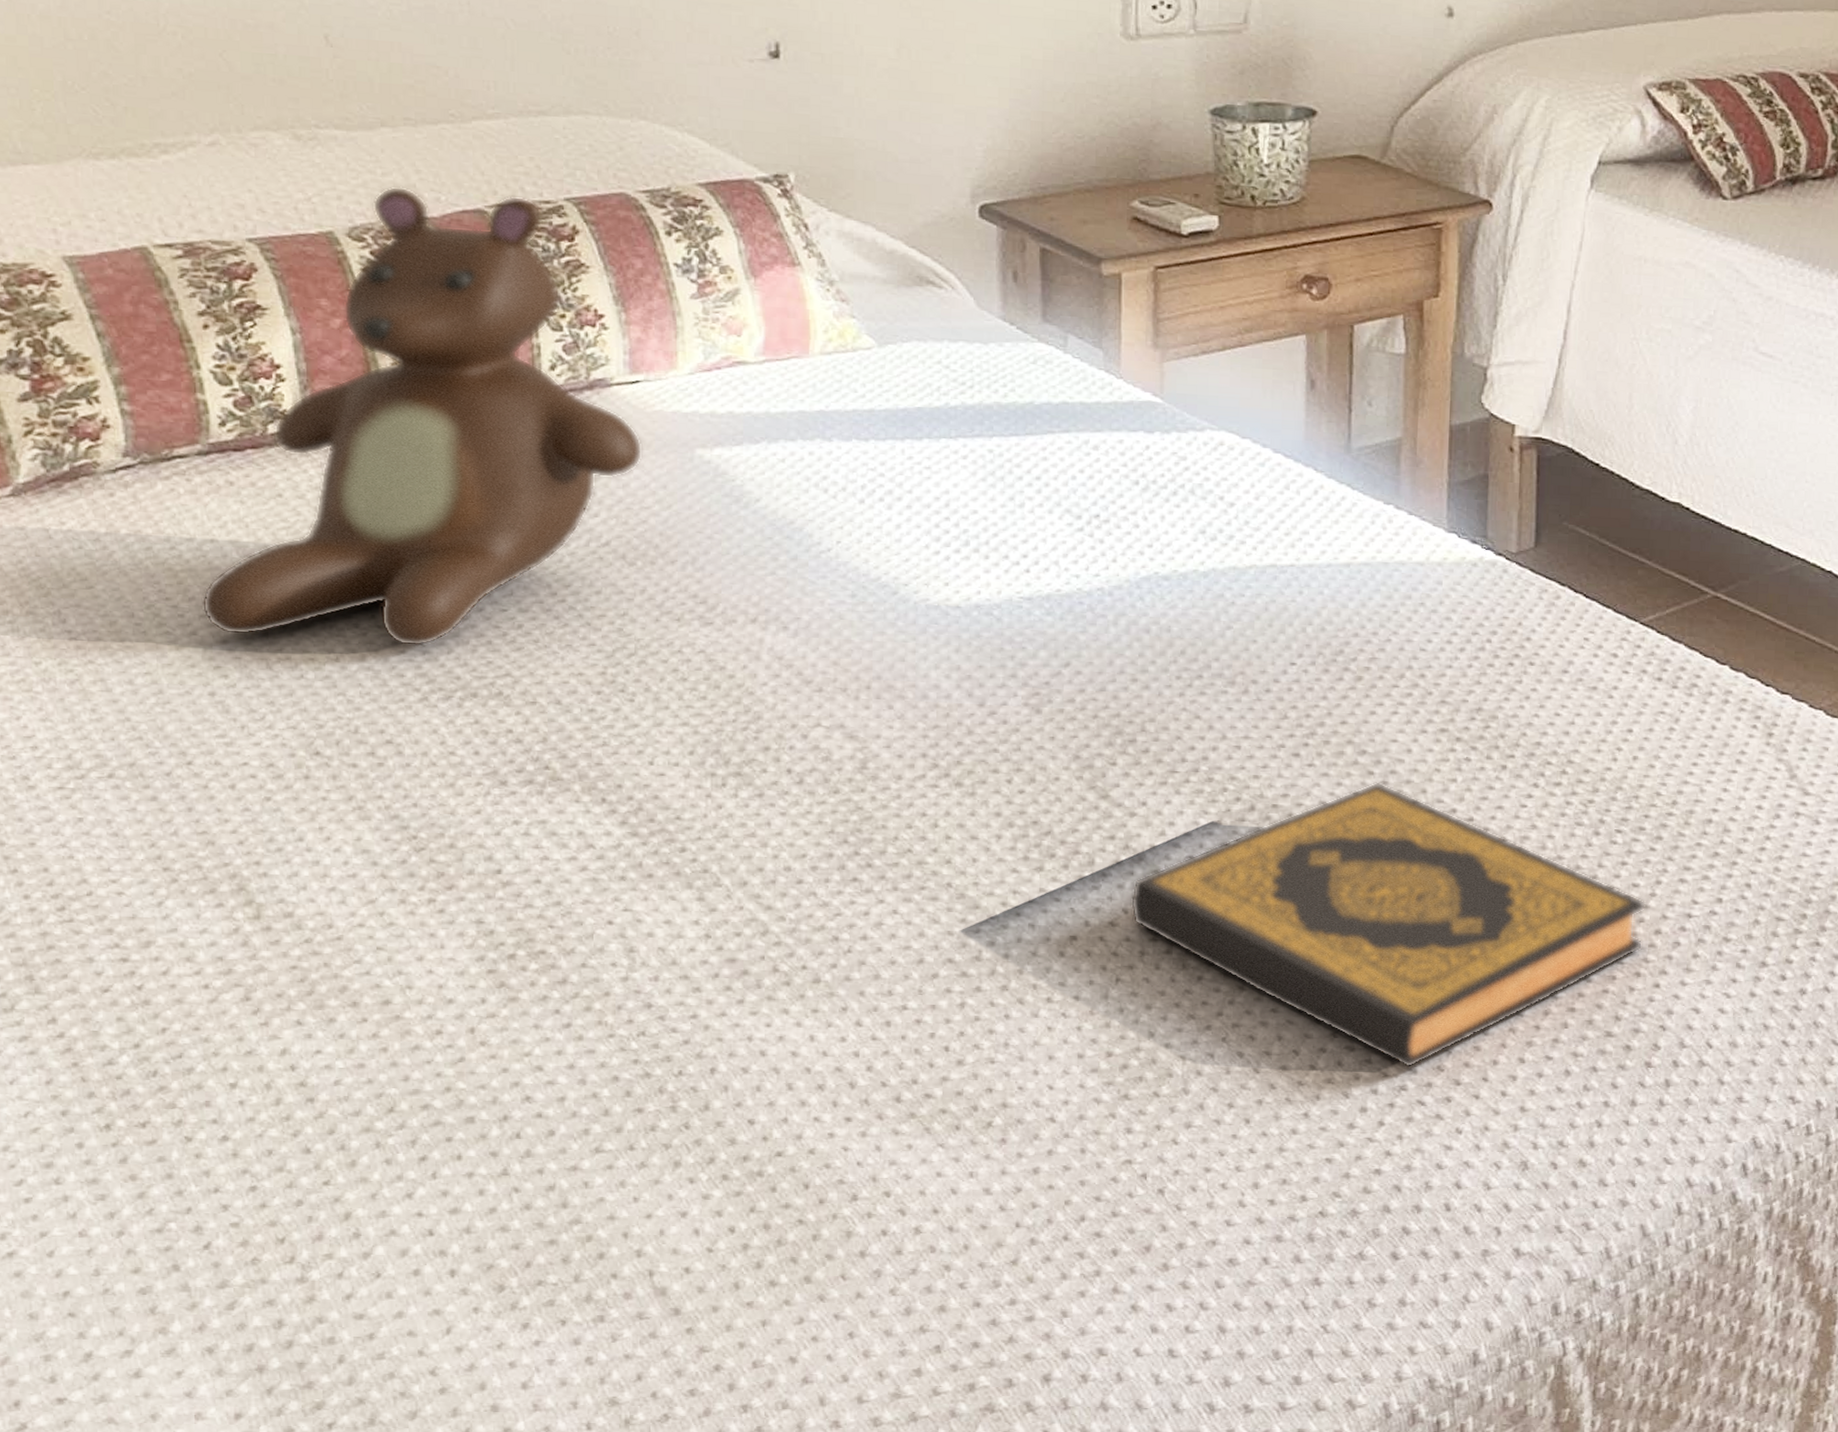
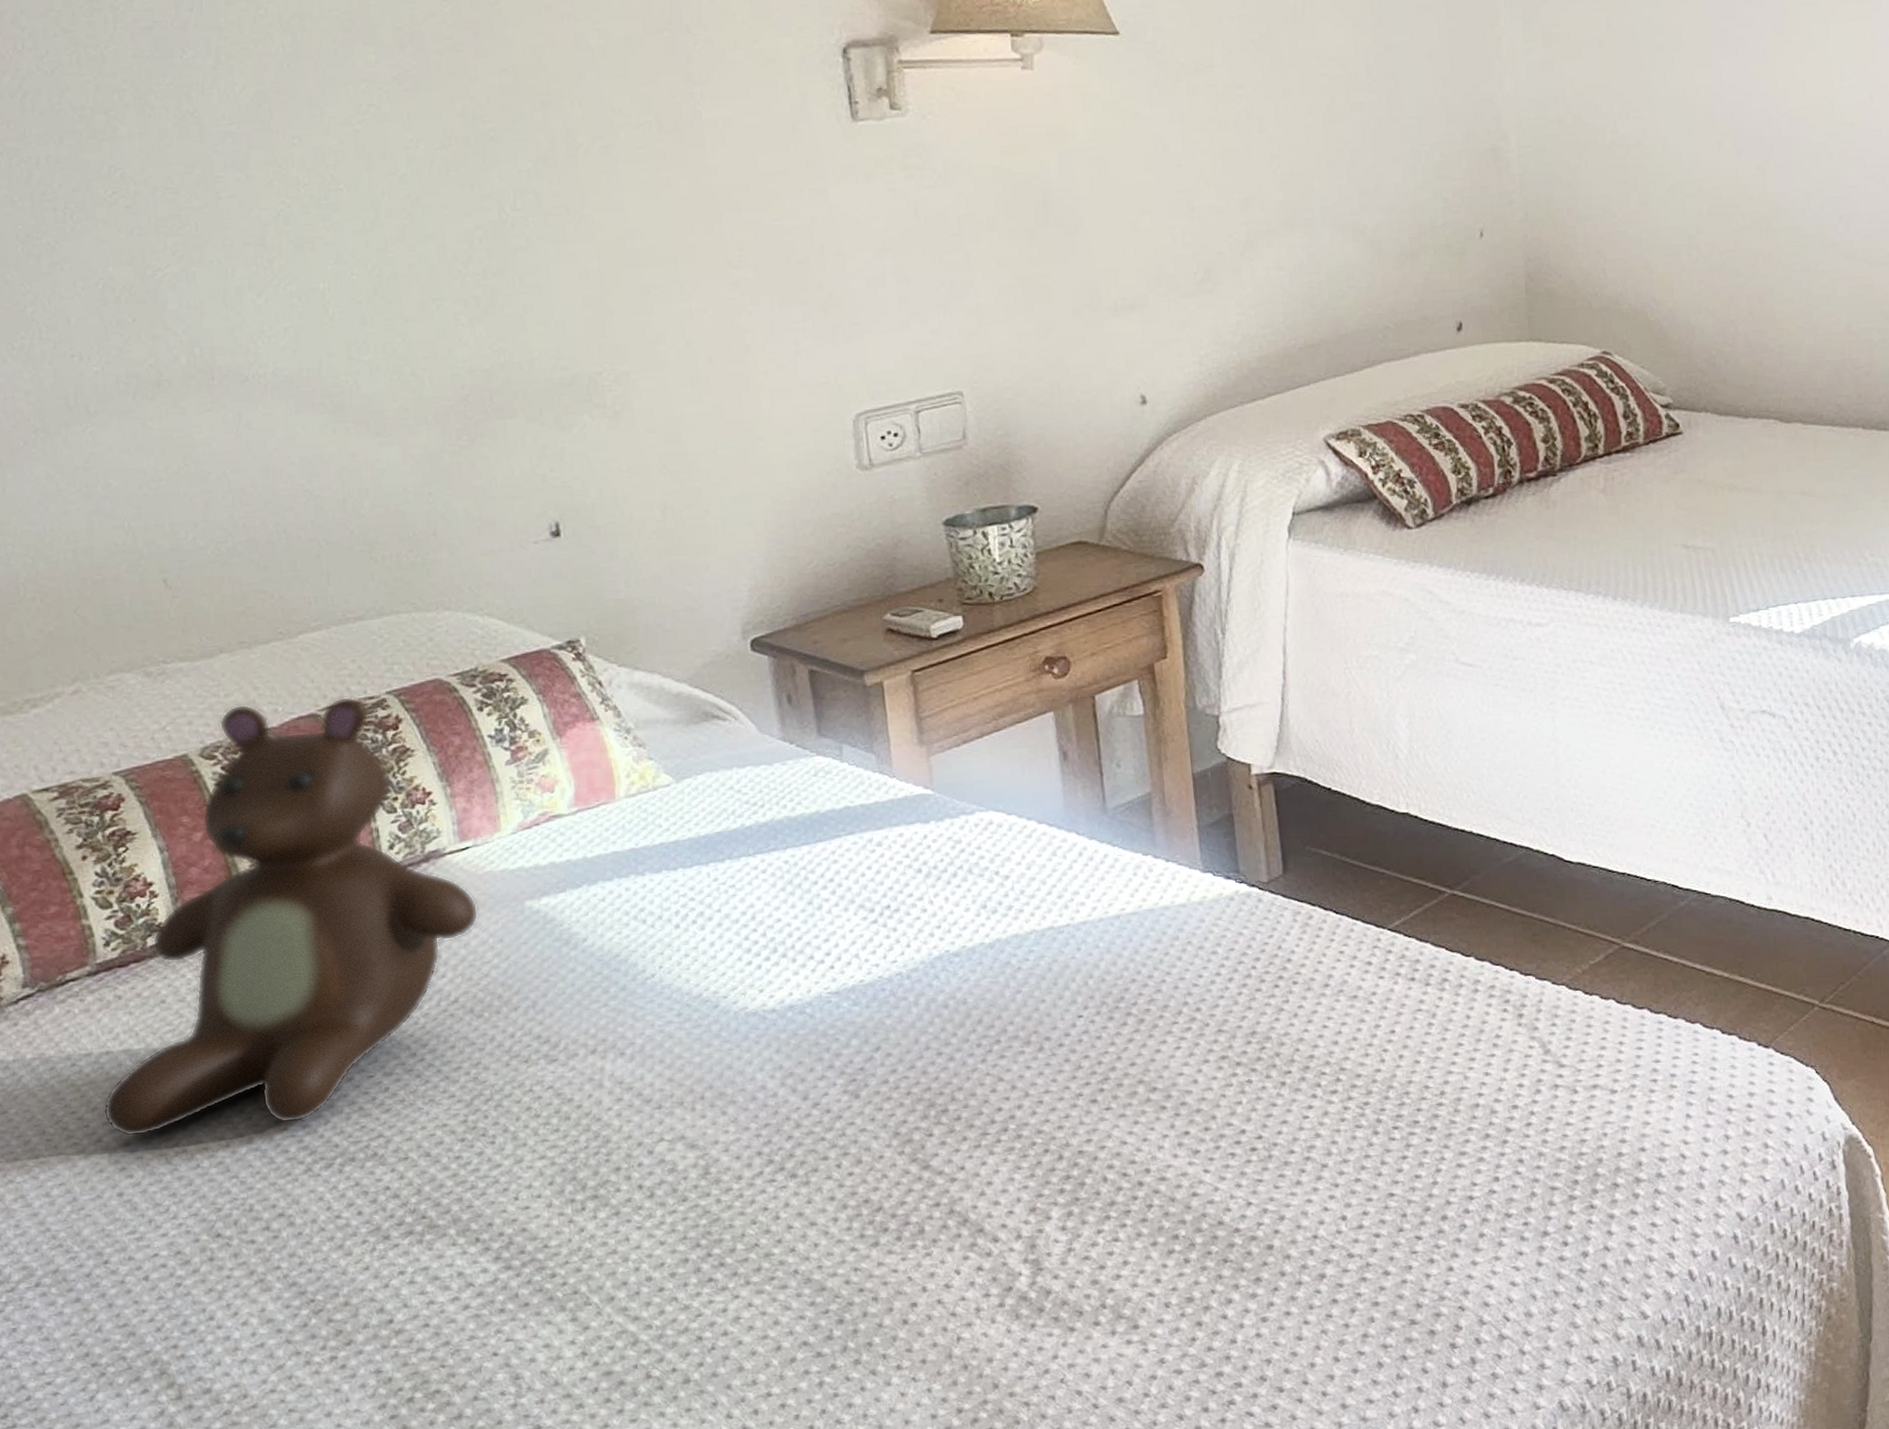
hardback book: present [1130,782,1647,1068] -> none [961,1115,1433,1383]

